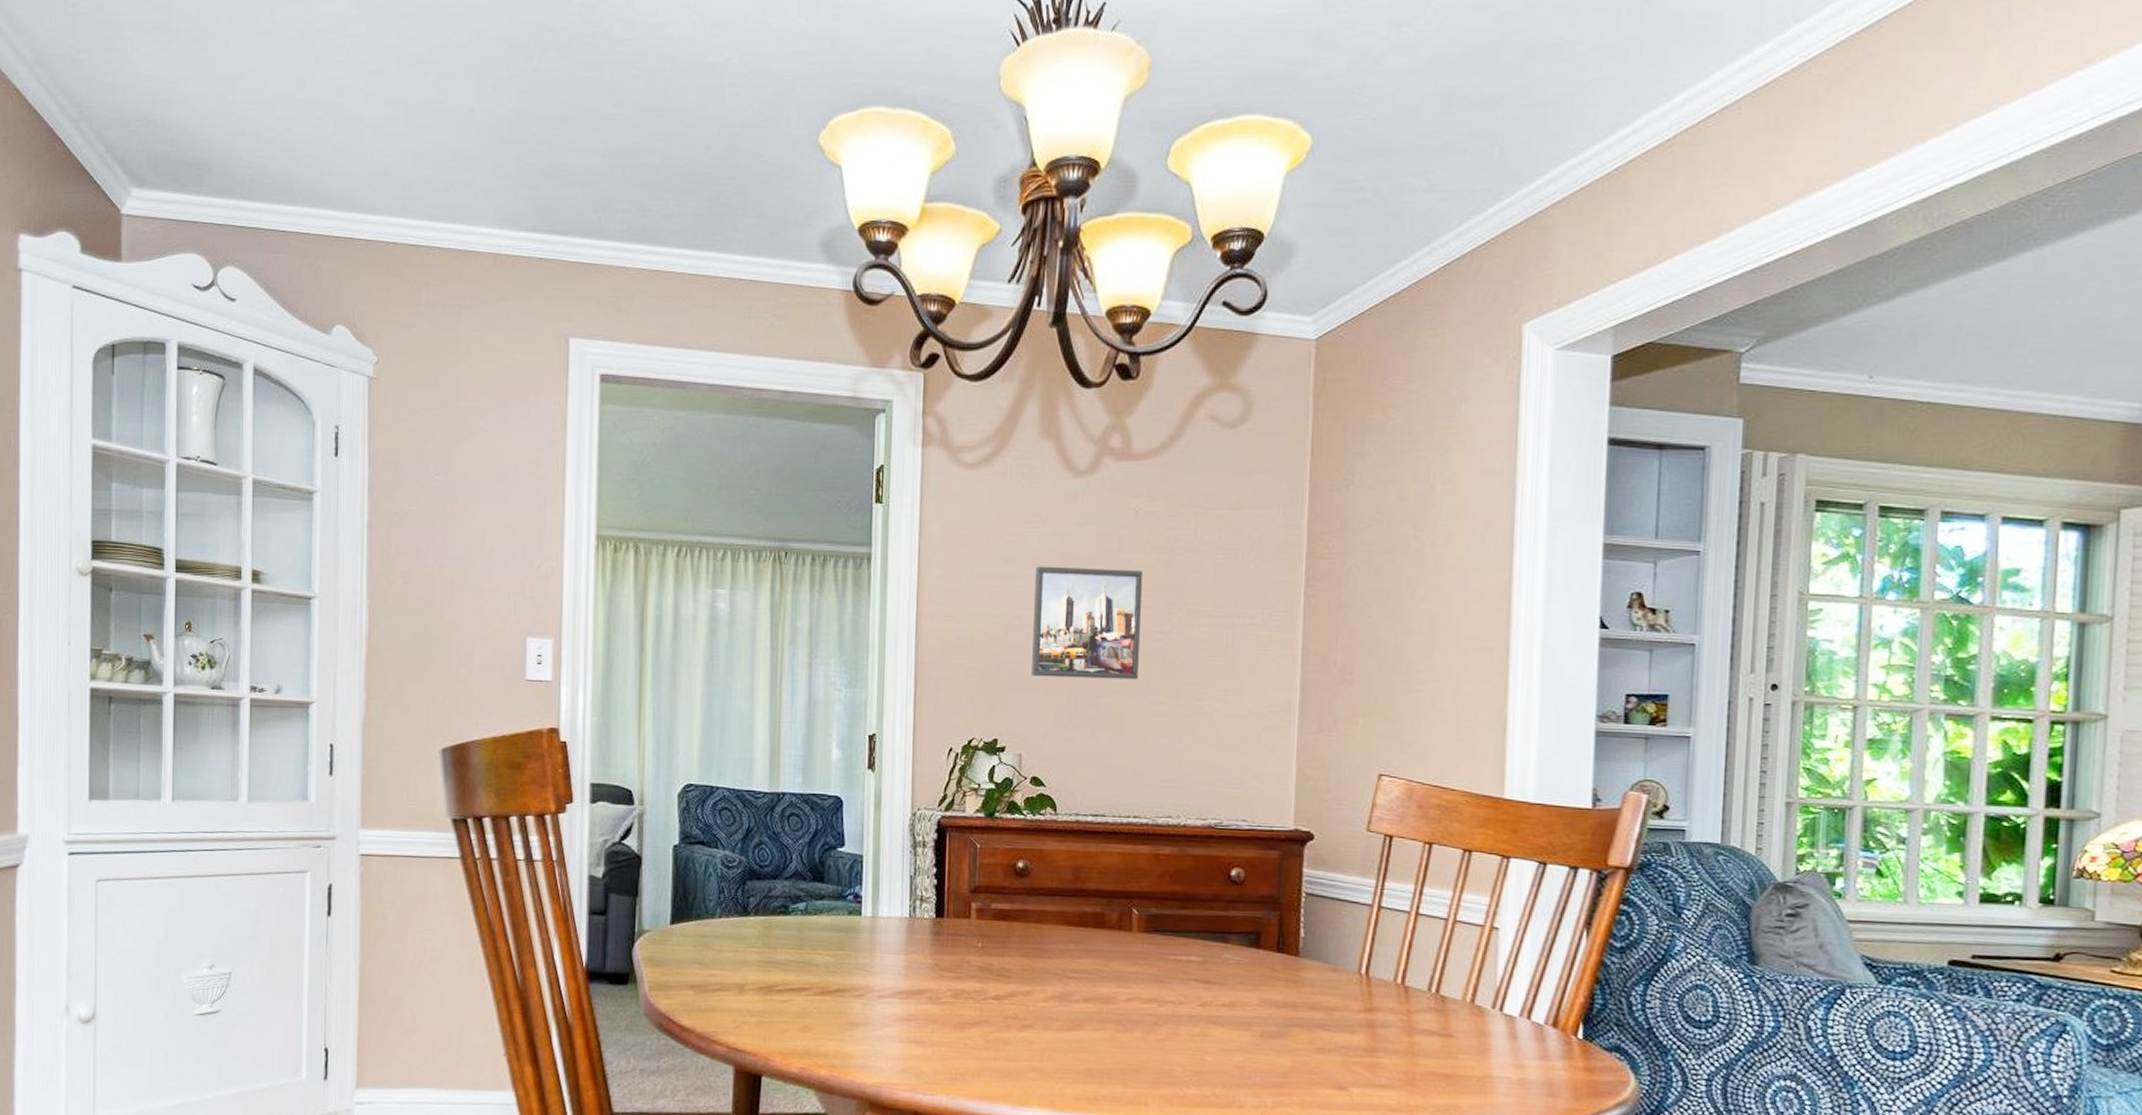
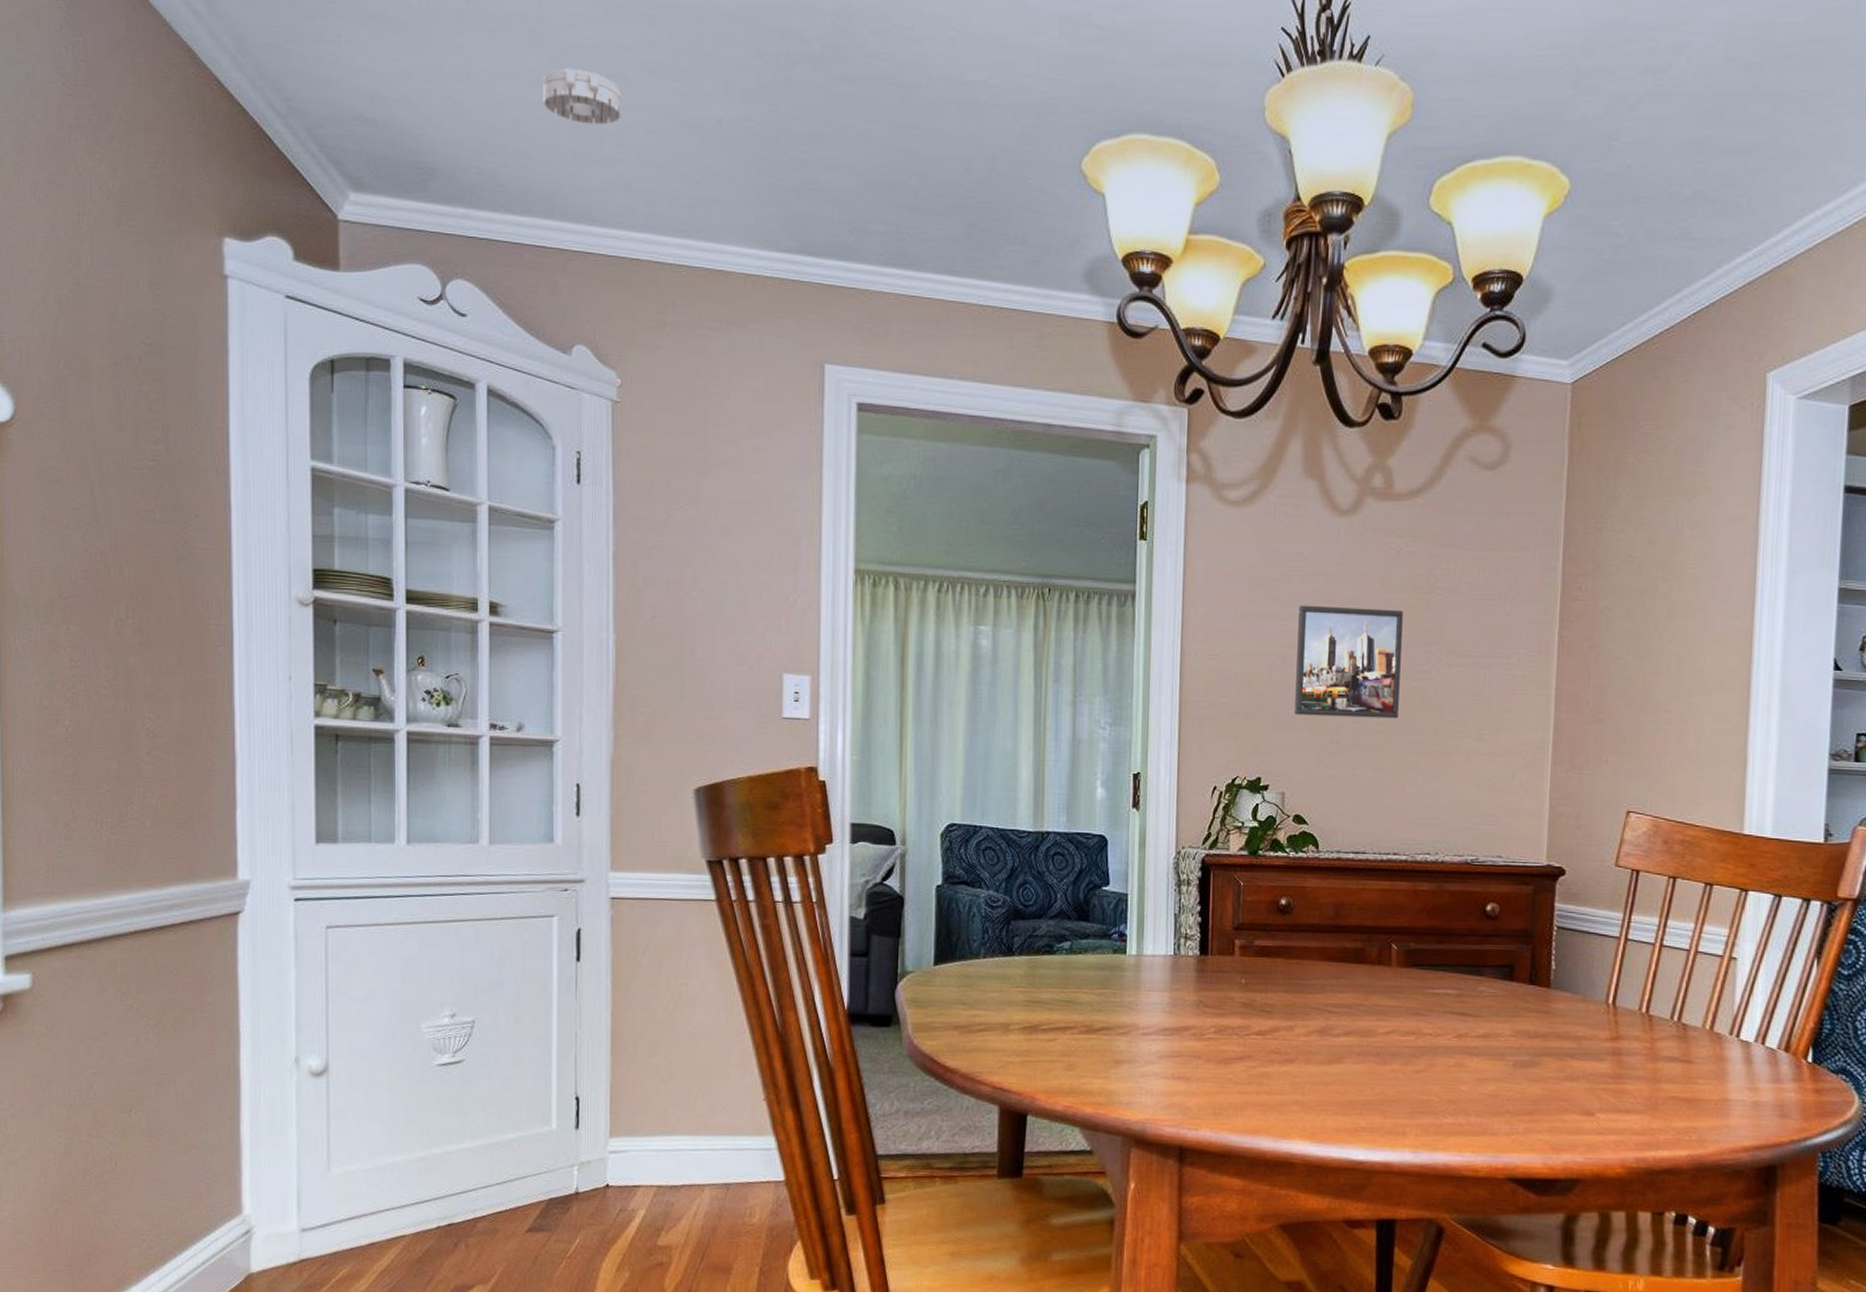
smoke detector: none [309,65,382,118] -> present [543,68,621,125]

